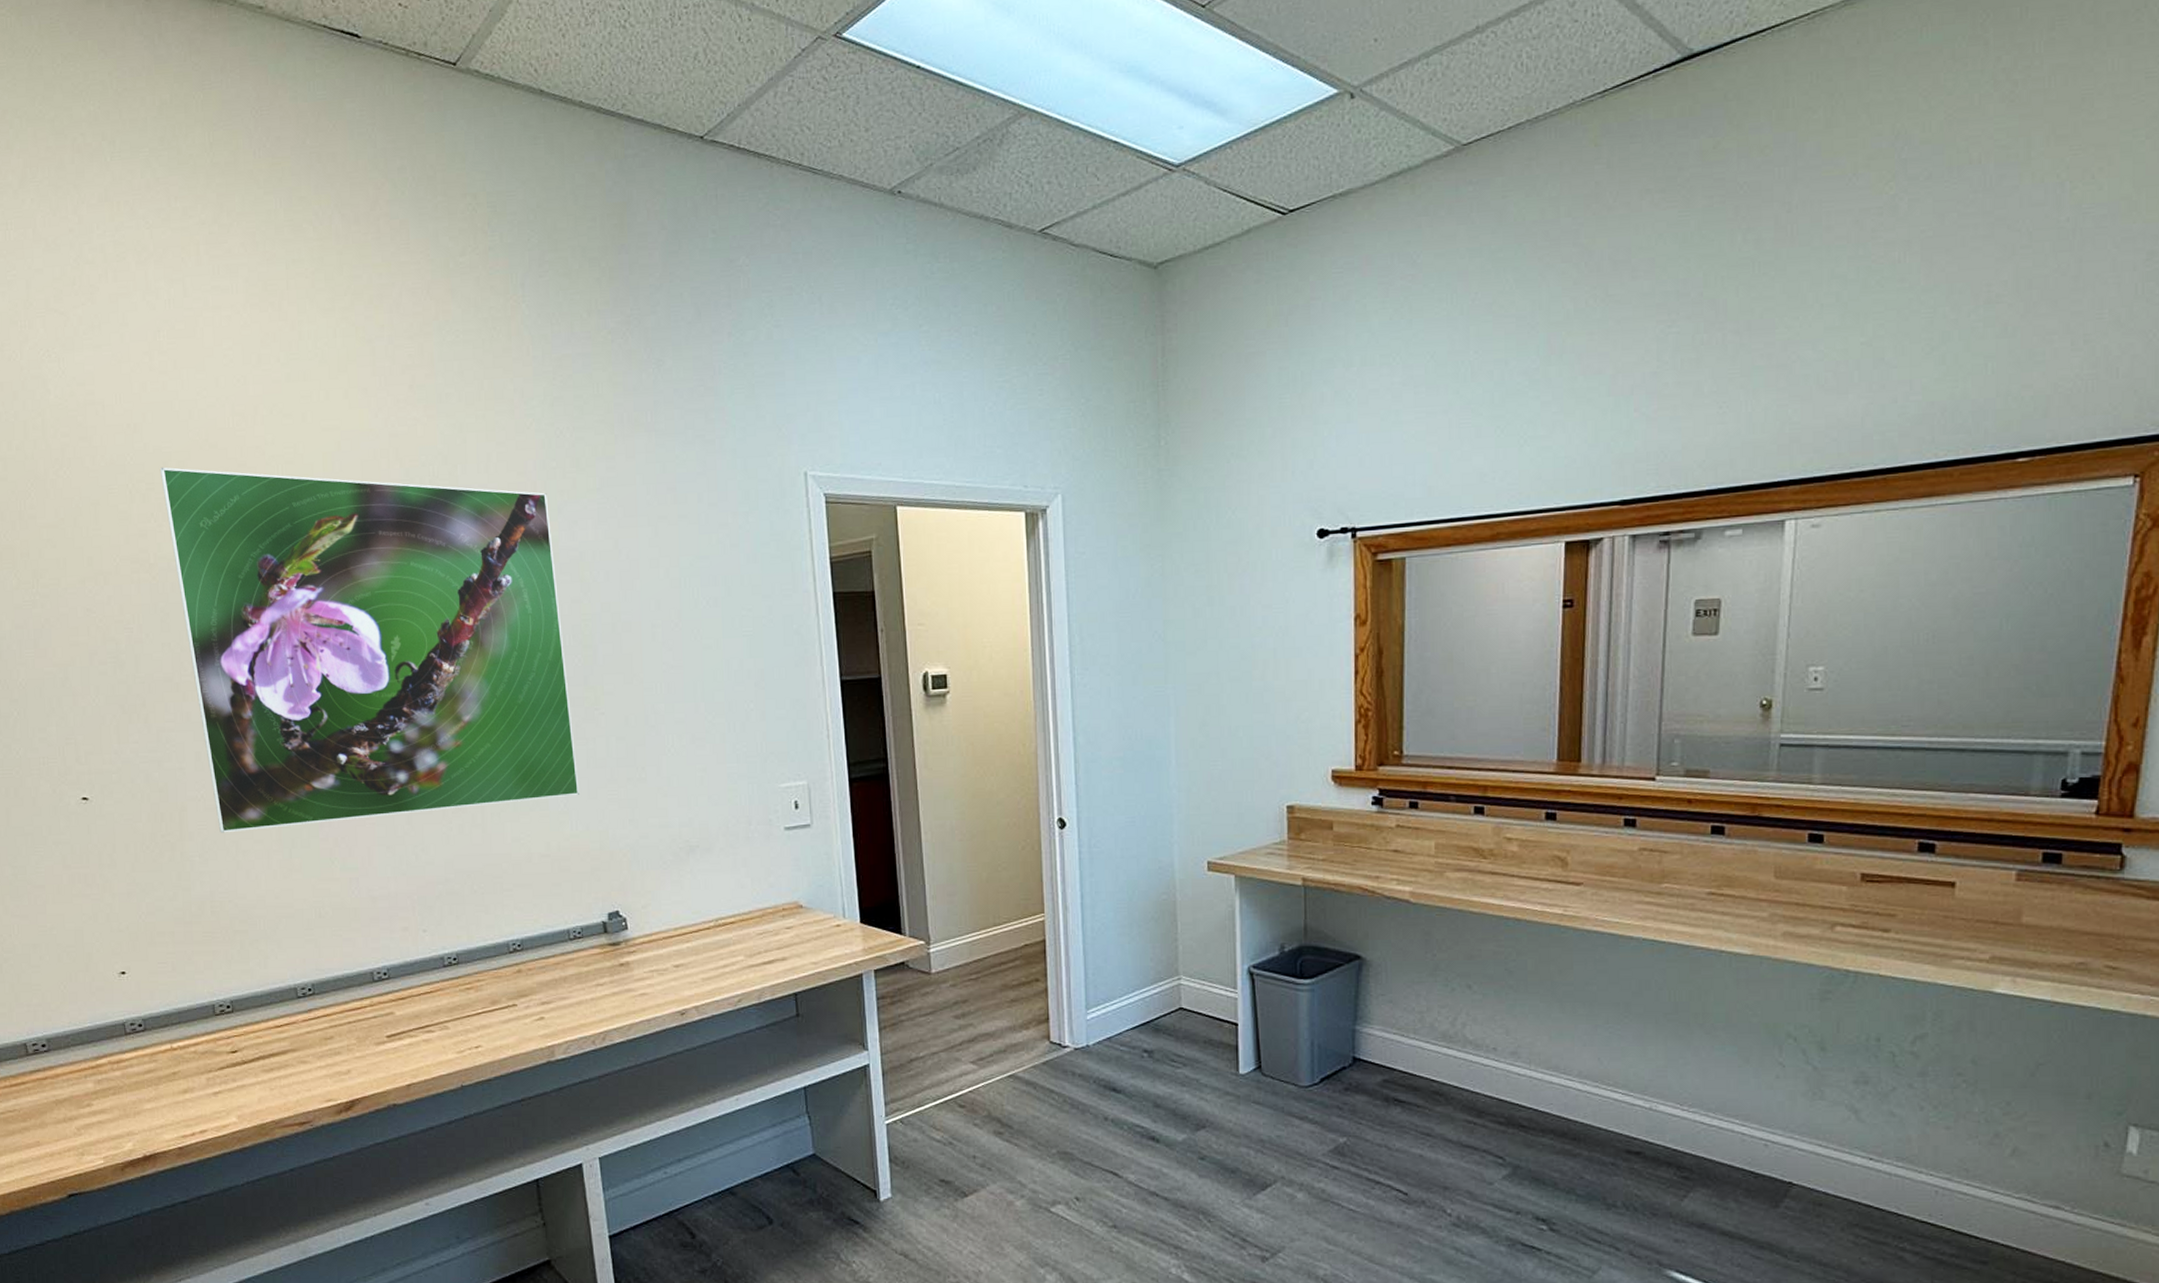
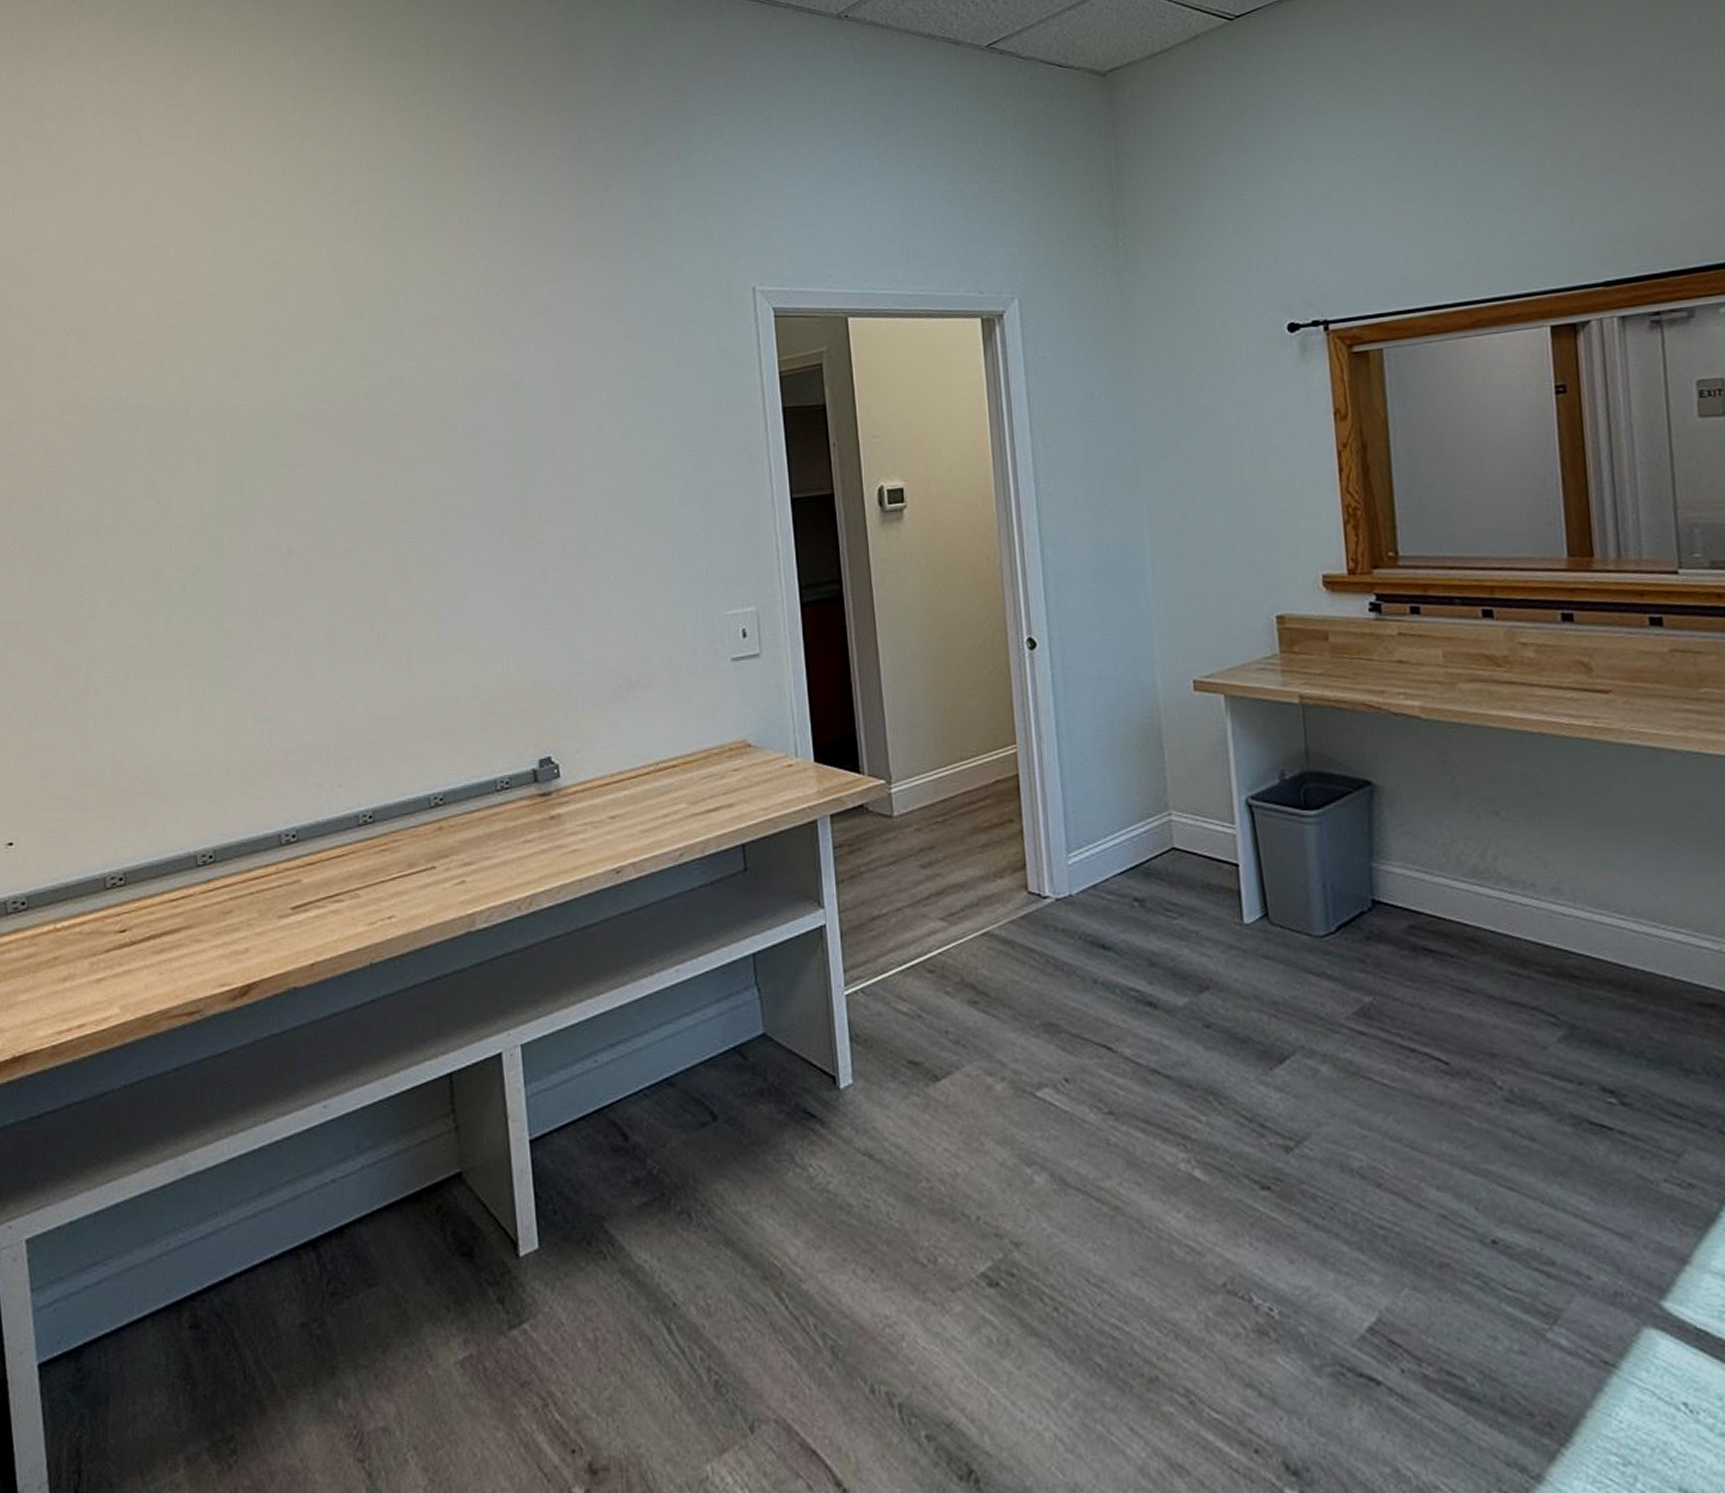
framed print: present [159,467,580,833] -> none [98,308,513,685]

